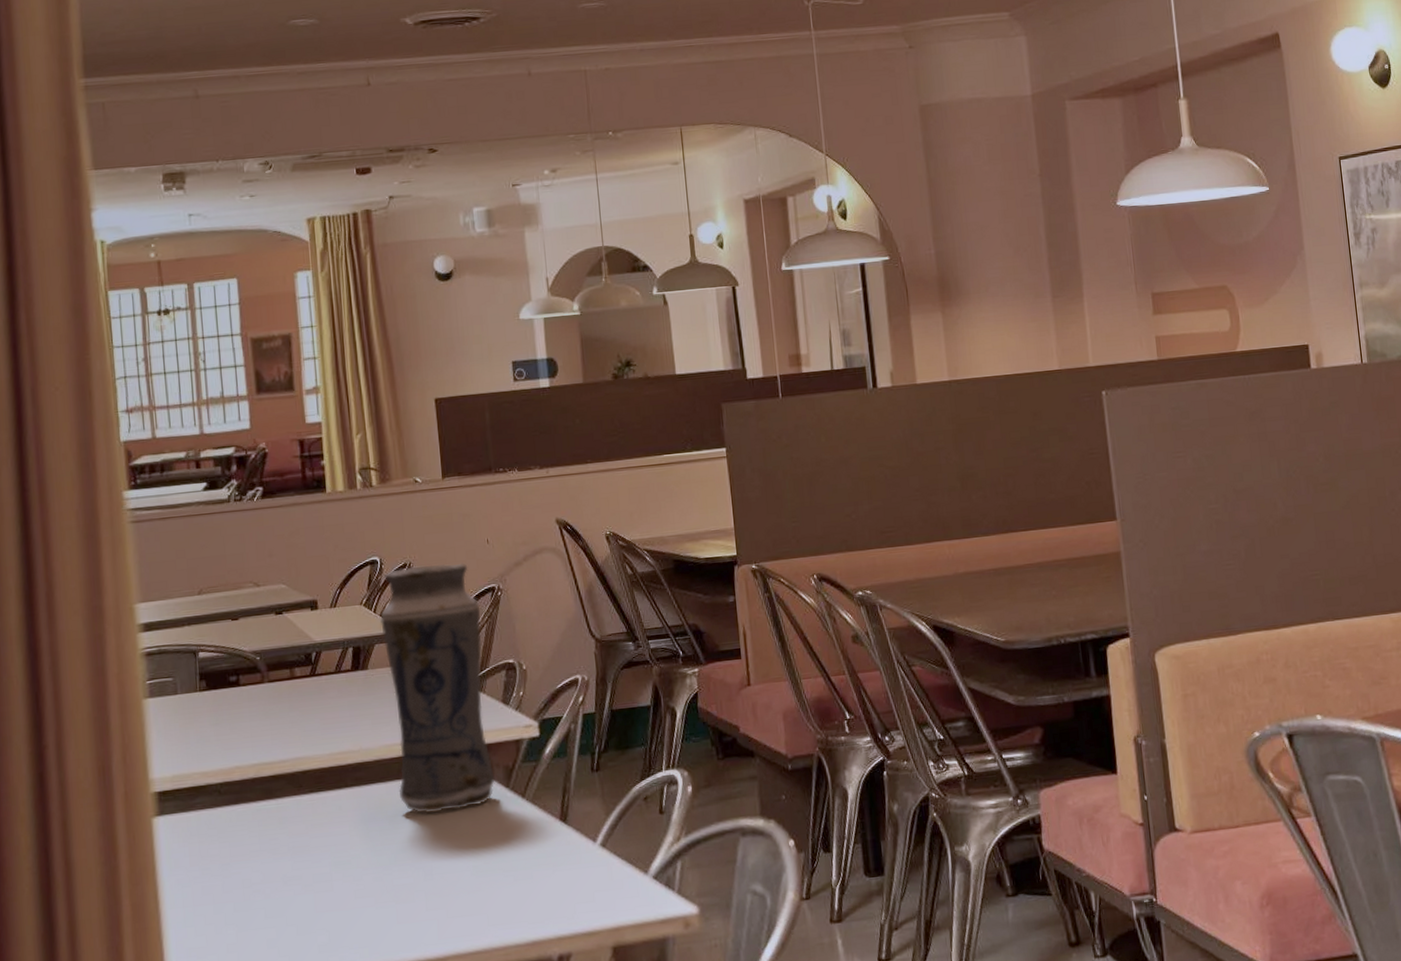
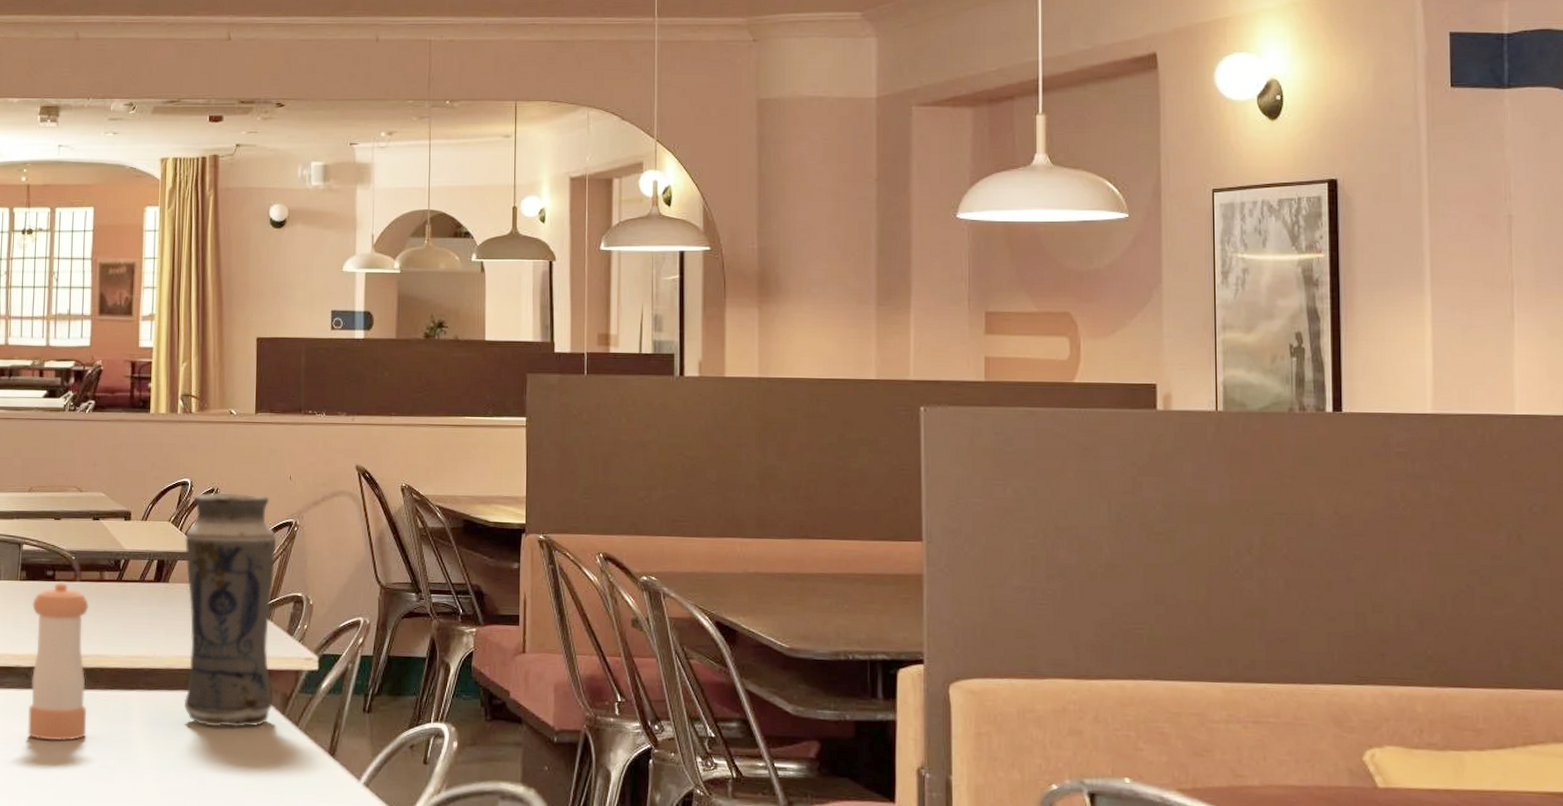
pepper shaker: none [217,686,295,859] -> present [28,582,88,741]

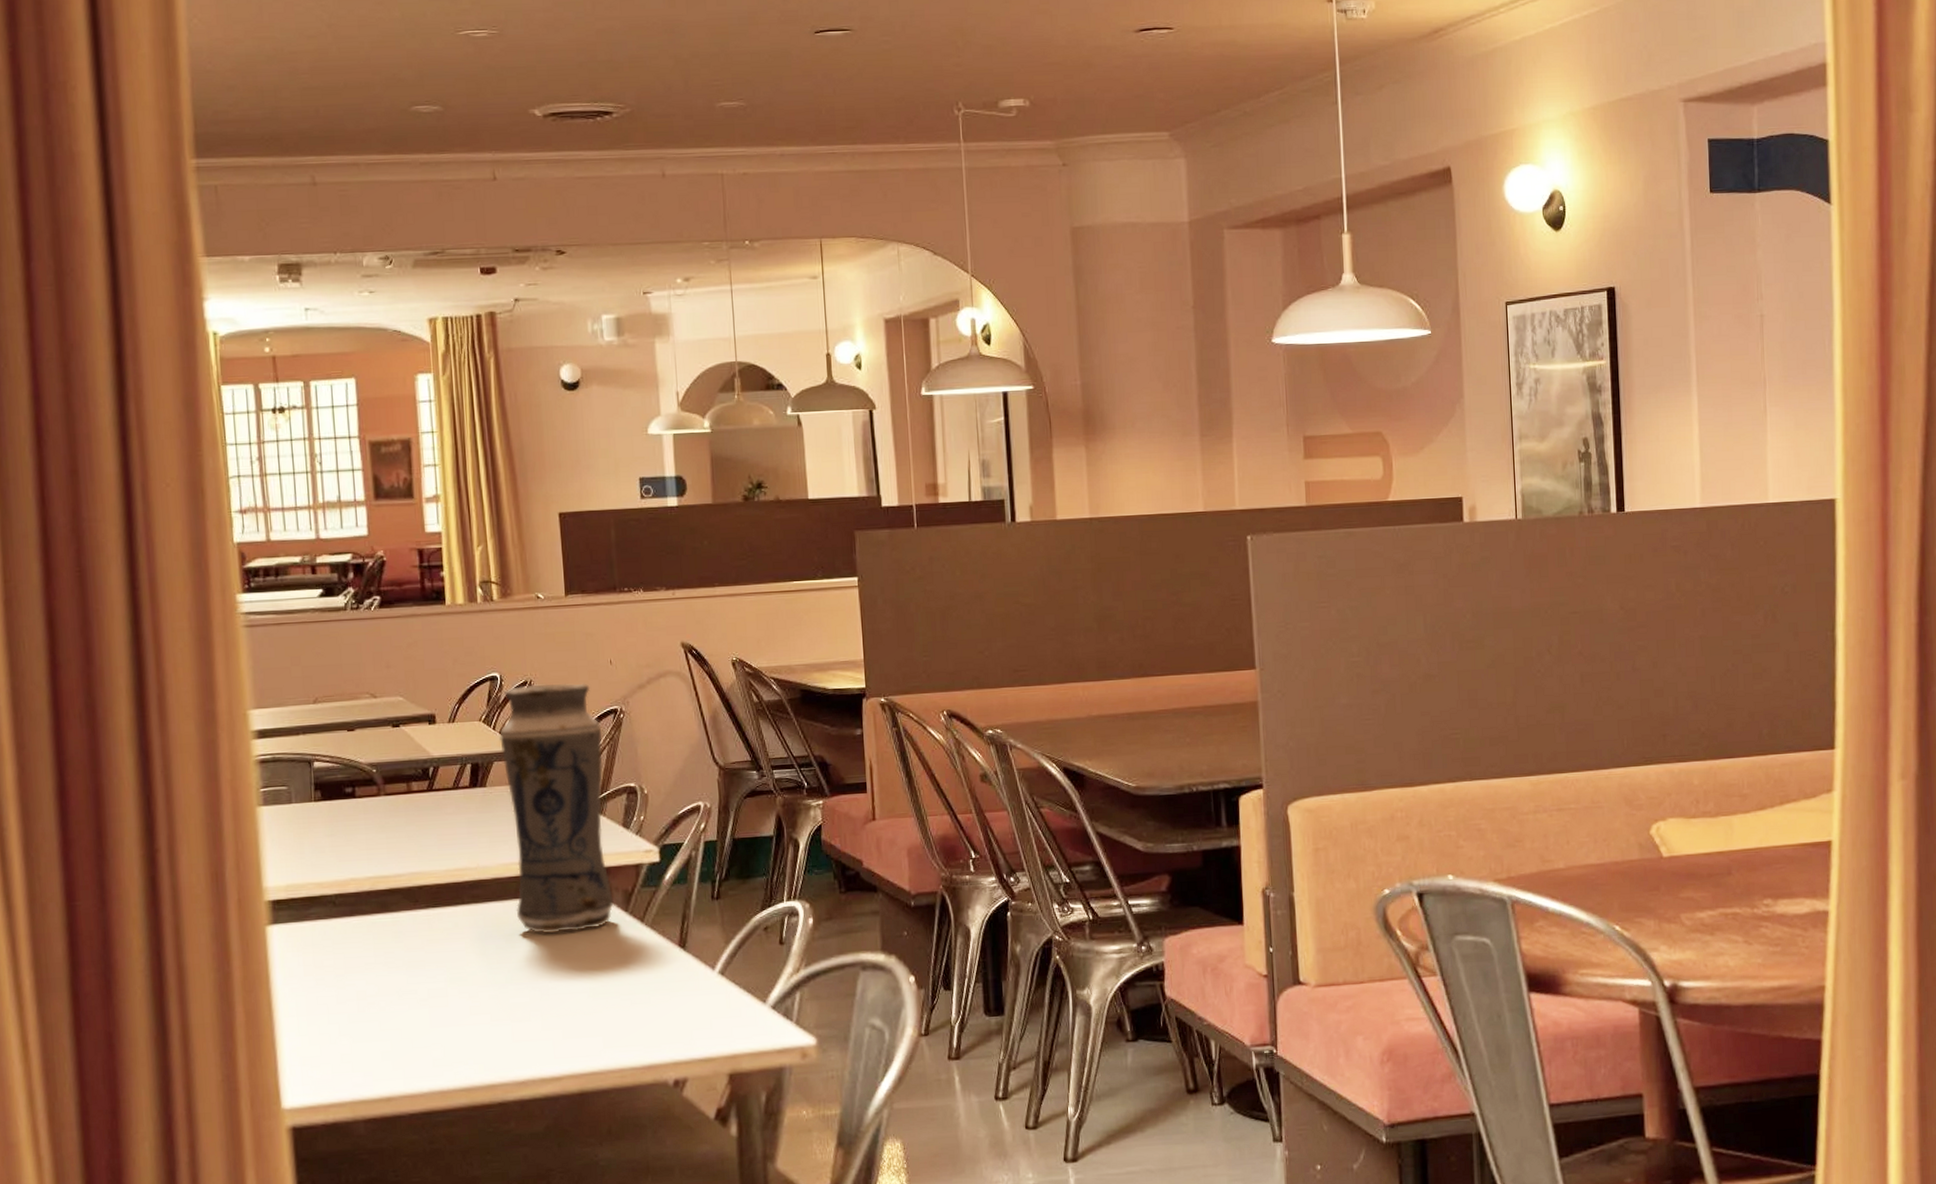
pepper shaker: present [28,582,88,741] -> none [332,798,410,971]

